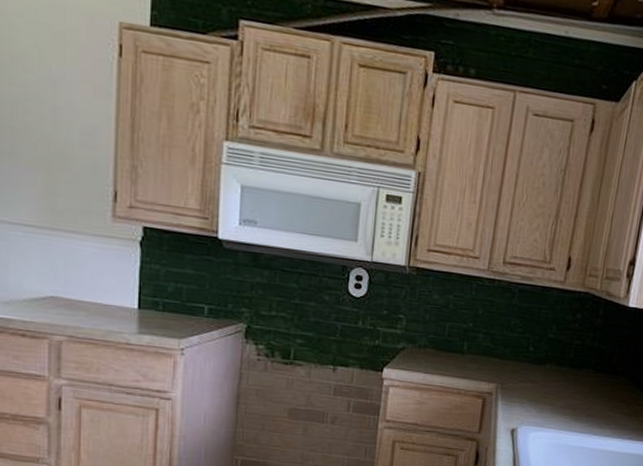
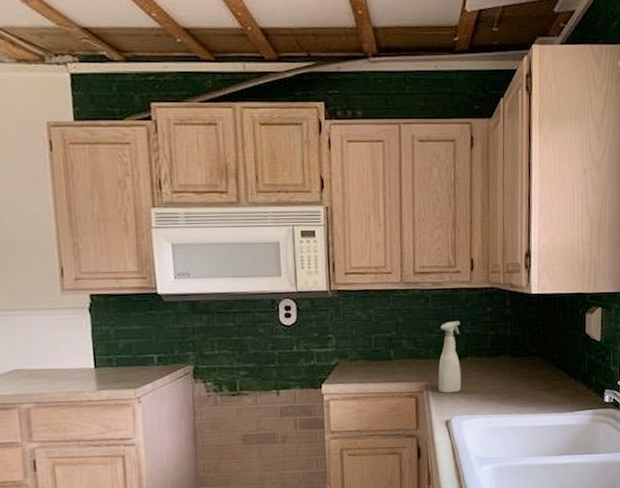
spray bottle: none [509,322,546,401] -> present [438,321,462,394]

